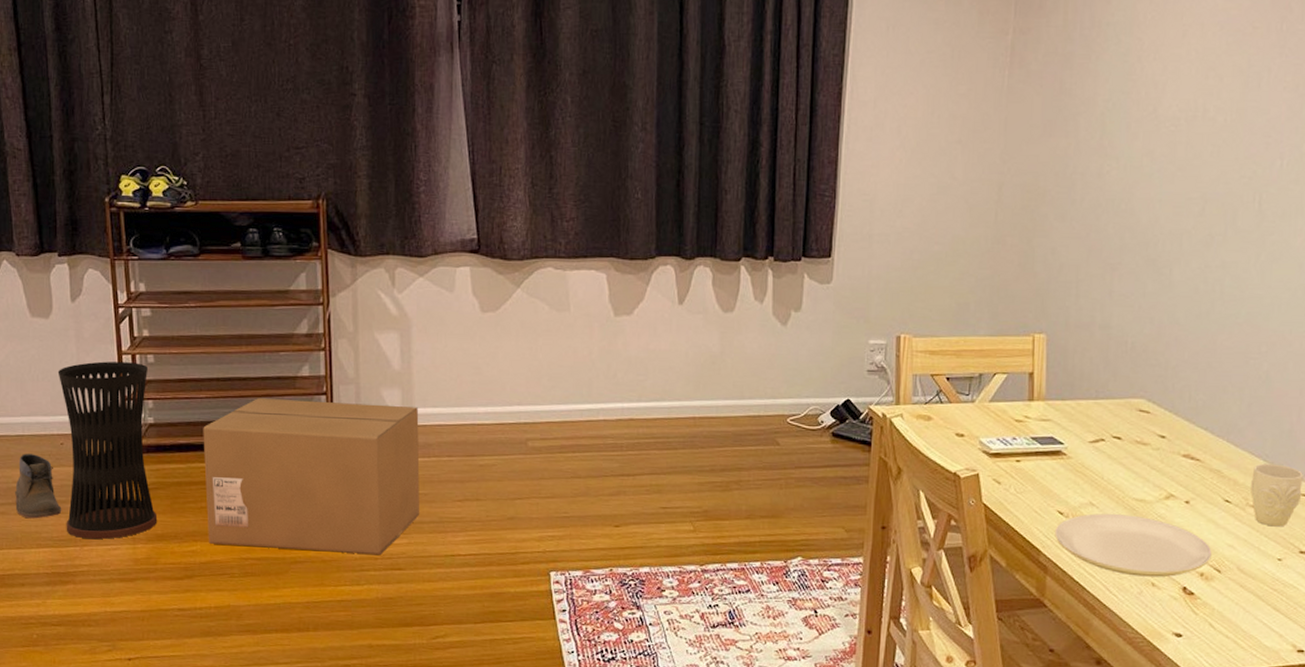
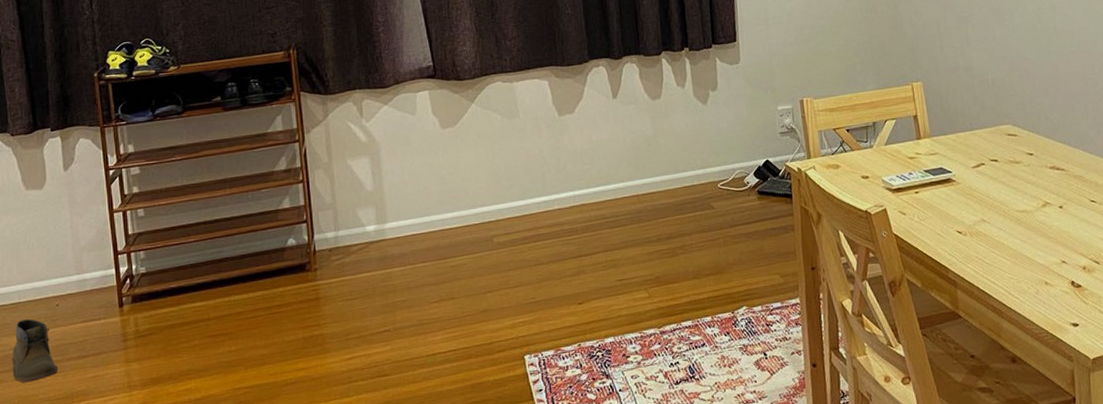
umbrella stand: present [57,361,158,540] -> none [52,218,153,394]
box: present [203,398,420,554] -> none [193,222,401,380]
plate: present [1055,513,1212,577] -> none [957,225,1089,278]

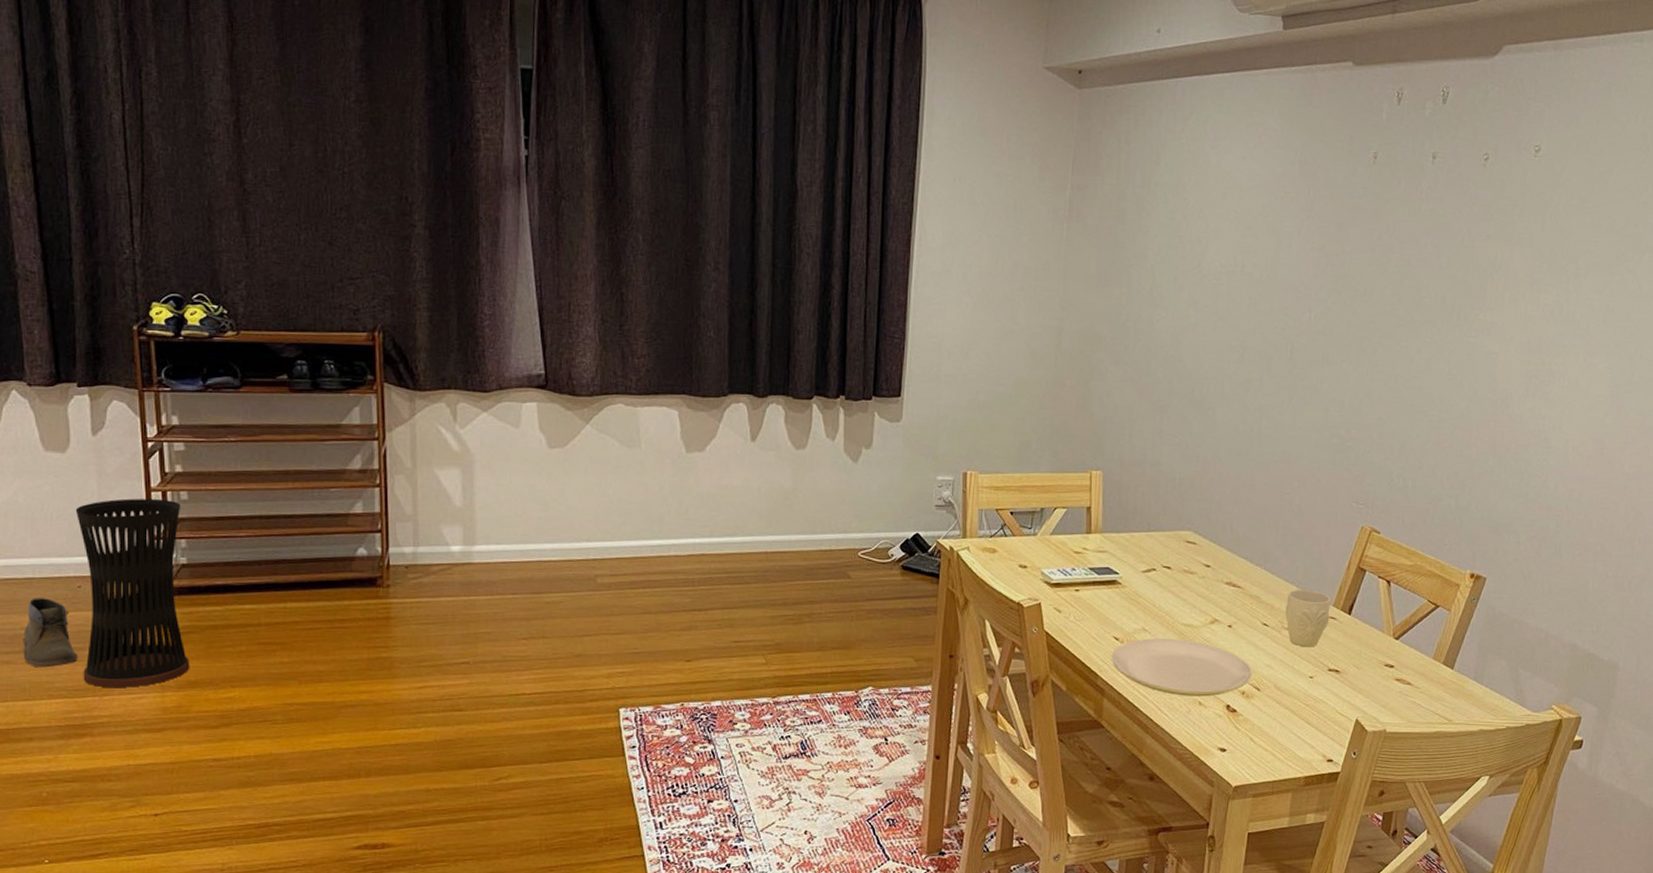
umbrella stand: none [52,218,153,394] -> present [75,498,190,688]
plate: none [957,225,1089,278] -> present [1111,638,1252,697]

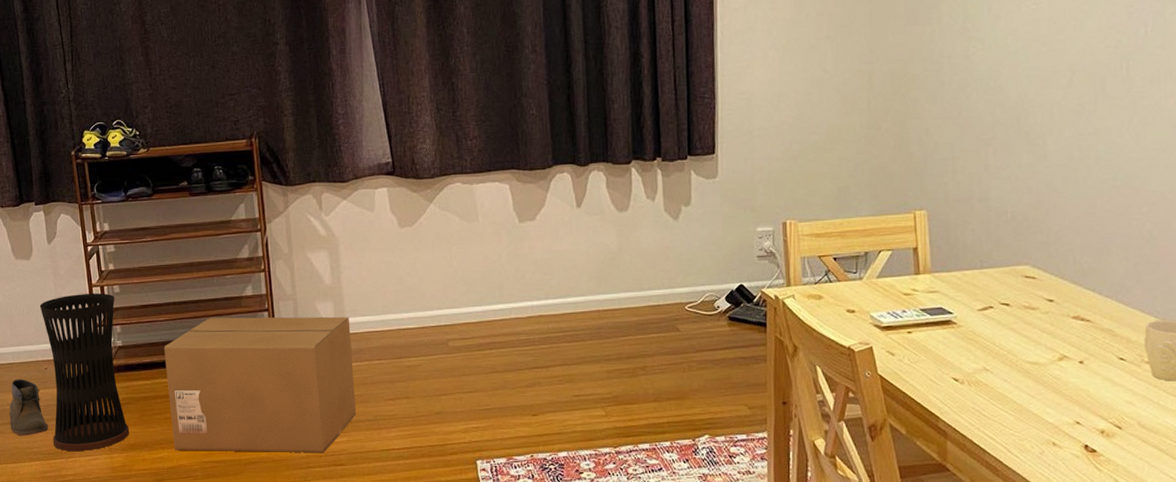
box: none [243,537,483,696] -> present [164,316,357,452]
plate: present [1111,638,1252,697] -> none [951,378,1111,437]

